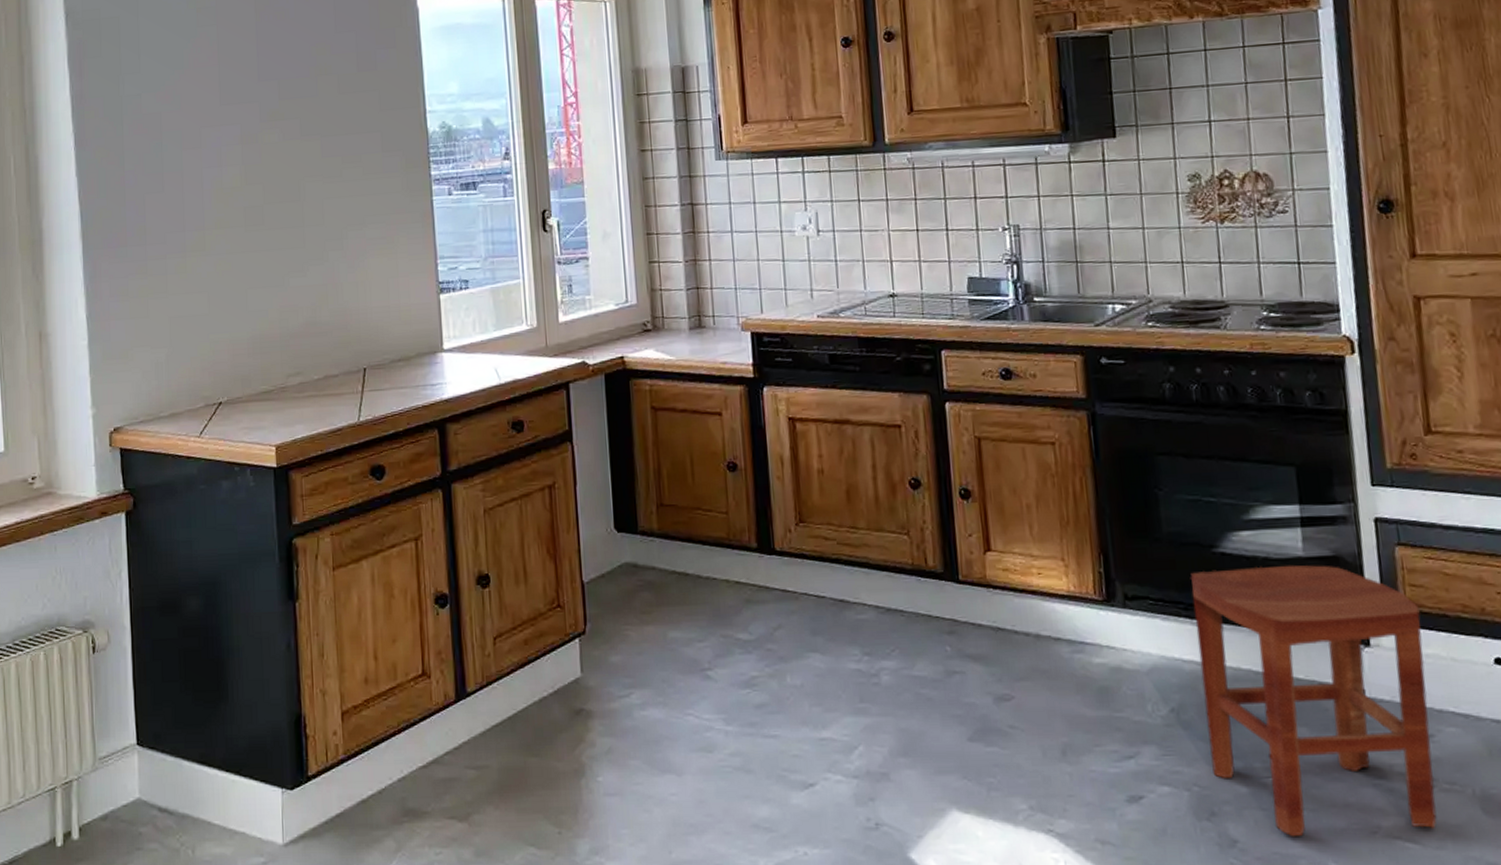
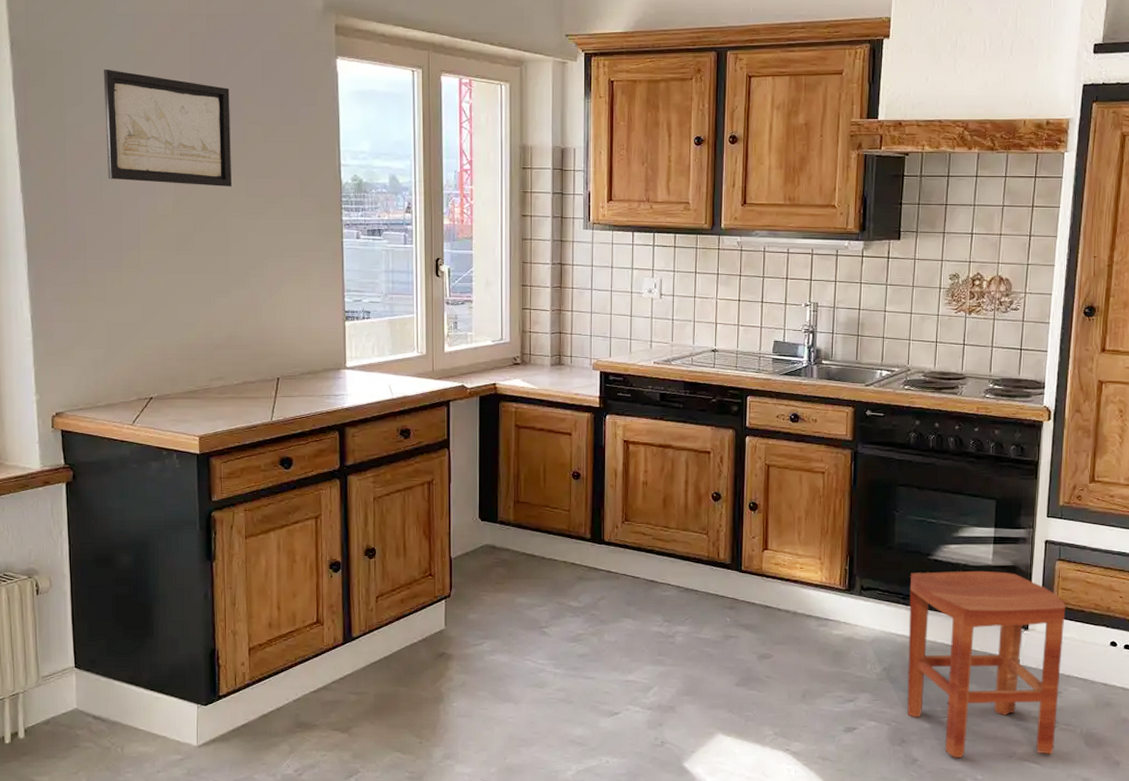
wall art: none [163,31,306,153] -> present [104,69,233,188]

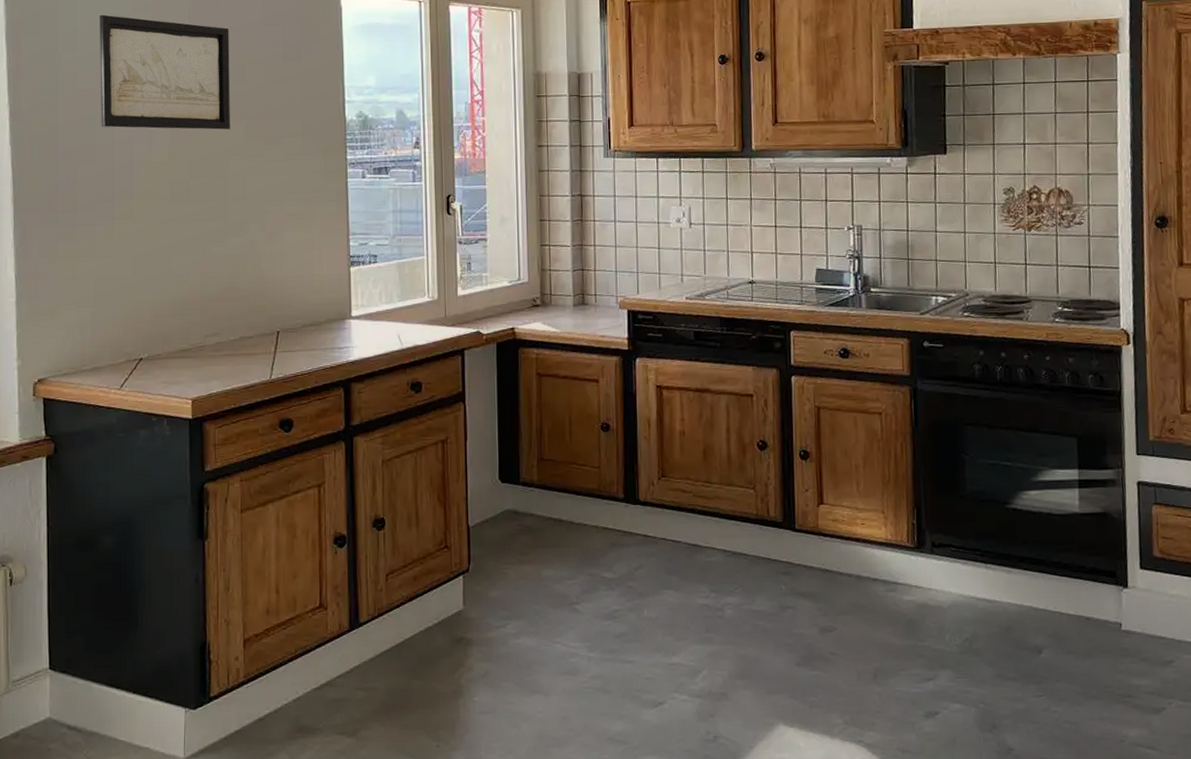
stool: present [907,570,1066,758] -> none [986,519,1172,746]

